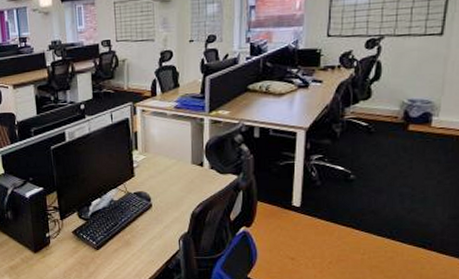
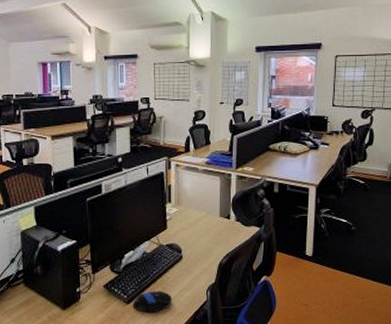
computer mouse: none [102,238,143,260] -> present [132,290,173,314]

